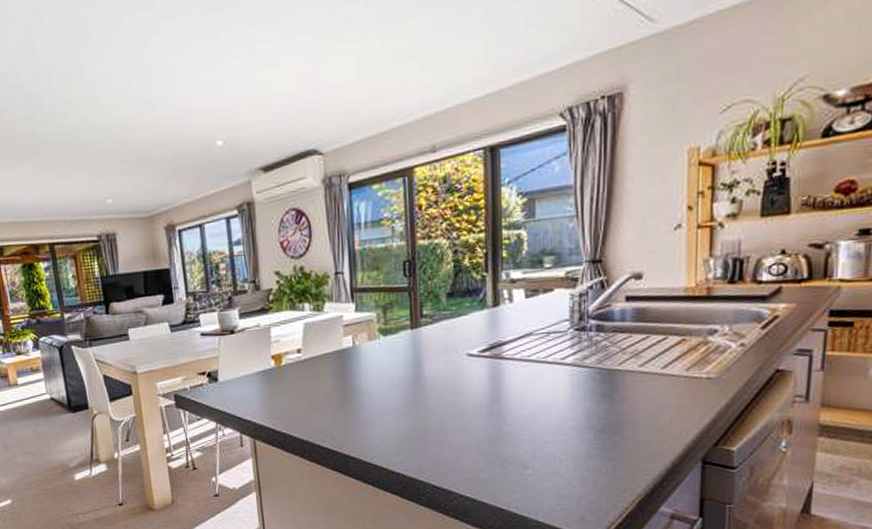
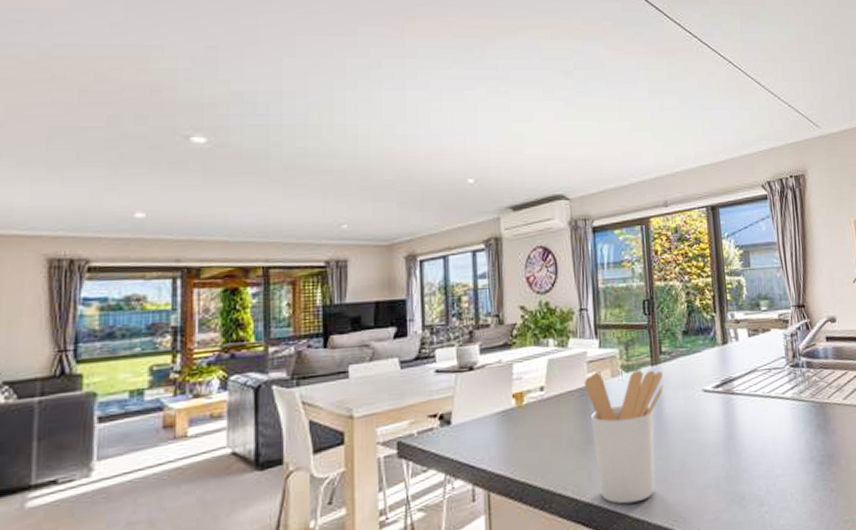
utensil holder: none [340,333,423,458] -> present [584,369,664,504]

